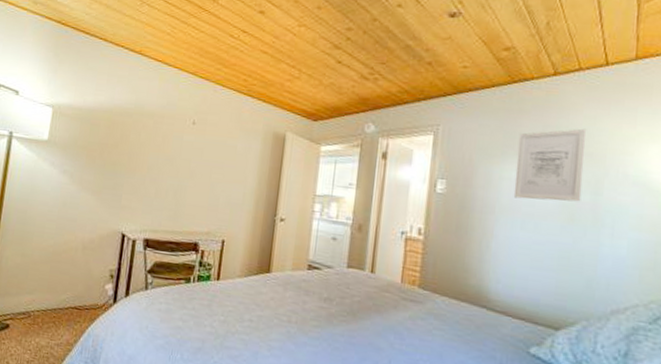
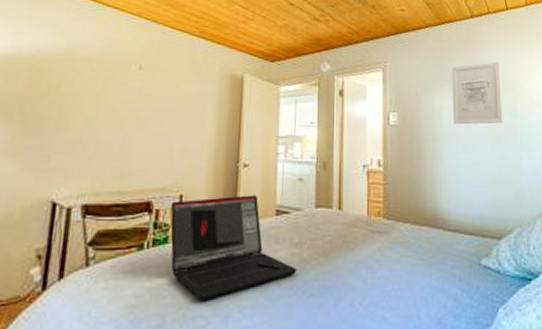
laptop: none [211,245,325,336] -> present [170,195,297,301]

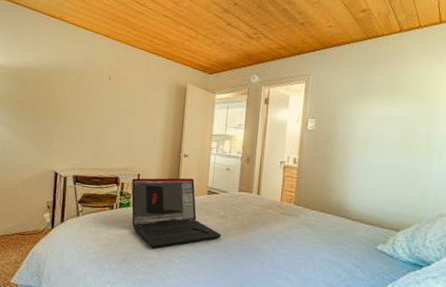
wall art: present [451,61,503,125] -> none [367,75,424,133]

